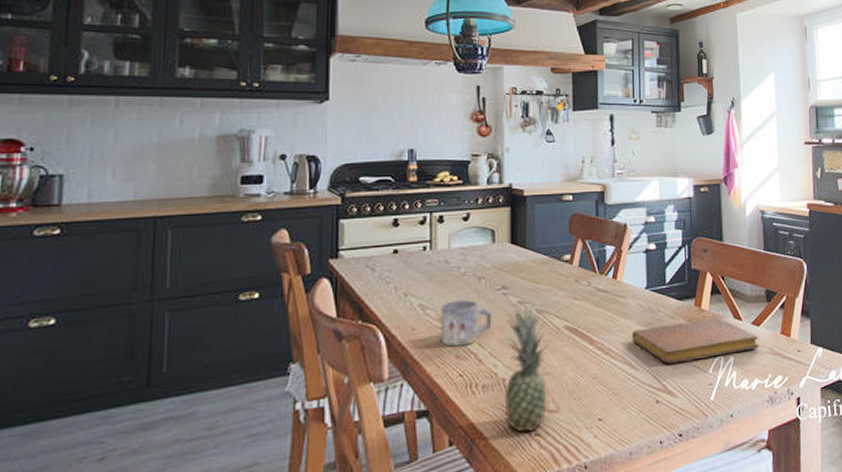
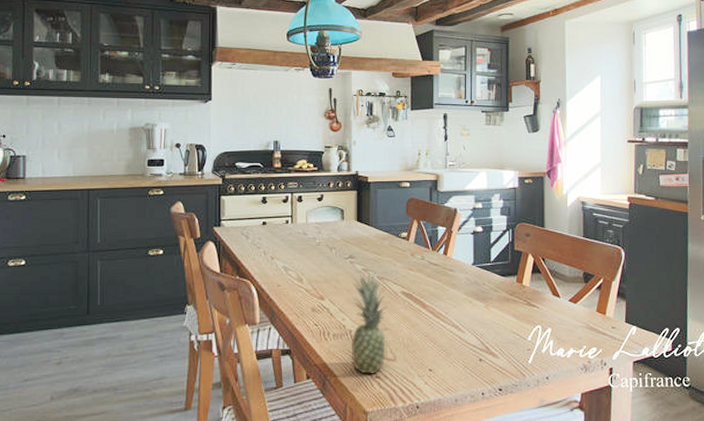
mug: present [441,299,492,347] -> none [300,265,341,302]
notebook: present [631,318,760,364] -> none [459,294,576,330]

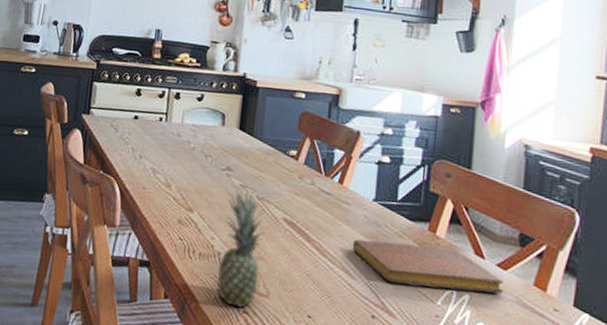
notebook: none [459,294,576,330] -> present [352,239,504,294]

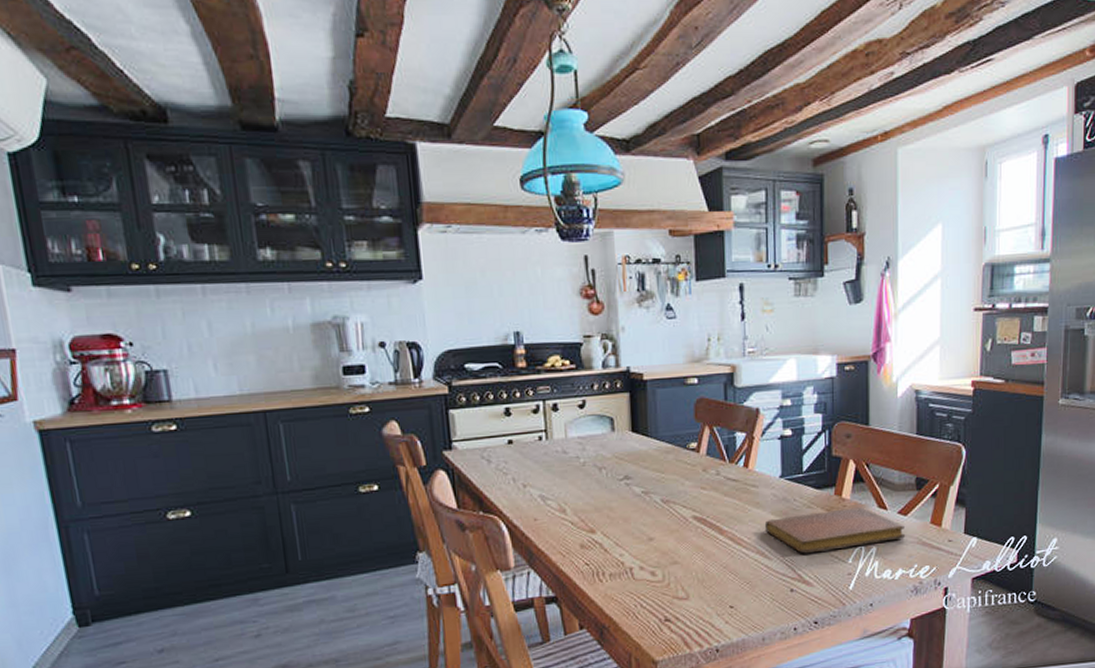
fruit: present [216,190,266,308] -> none [627,495,677,618]

